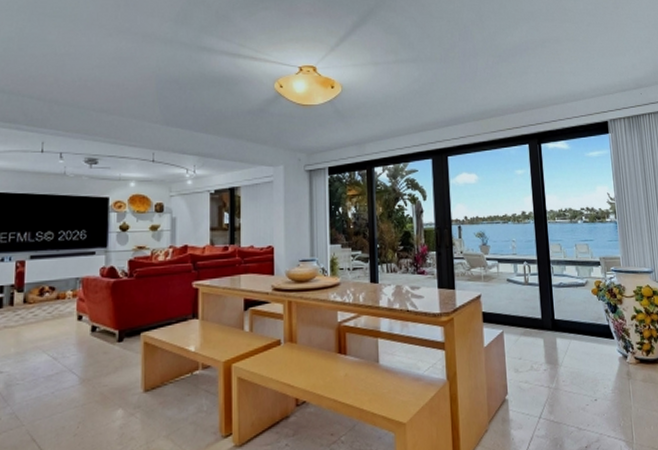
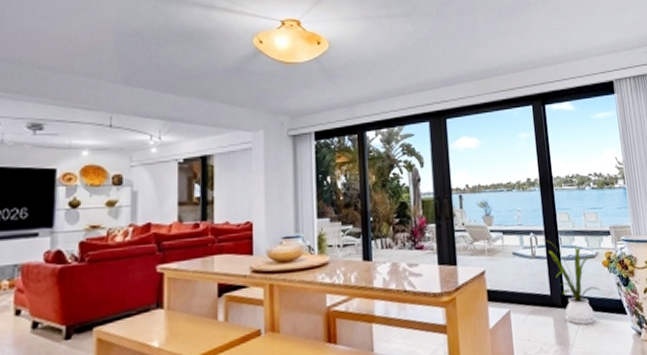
house plant: none [535,267,590,347] -> present [543,239,601,325]

